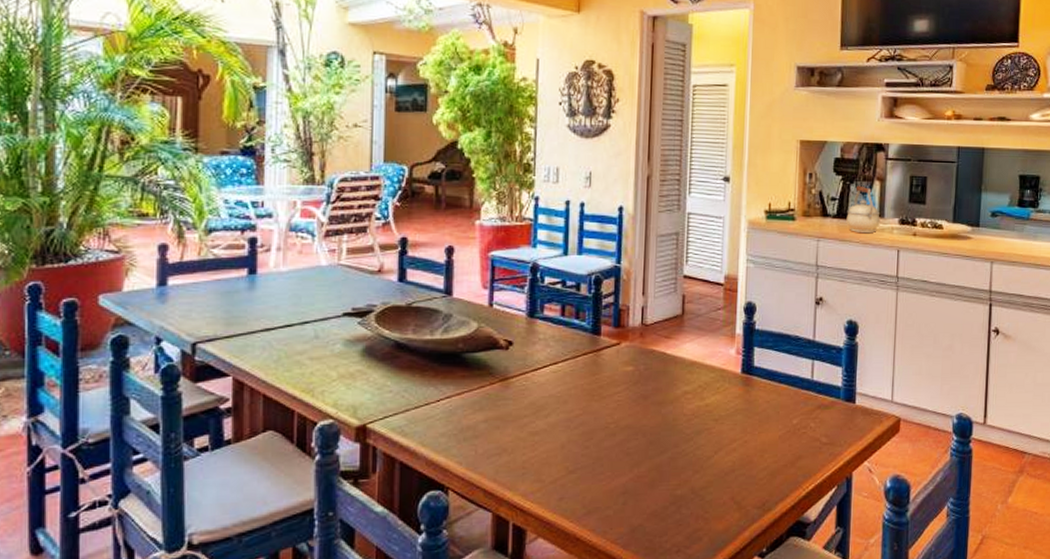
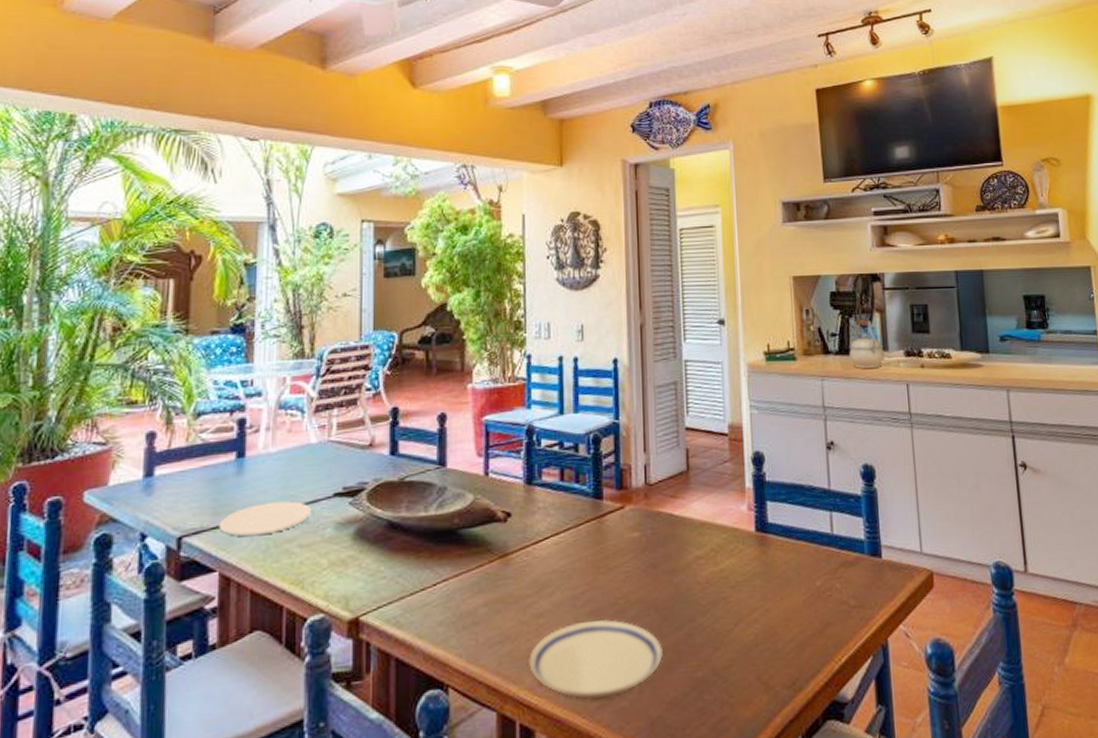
plate: none [231,317,322,347] -> present [218,501,312,537]
plate: none [523,441,647,508] -> present [529,619,663,700]

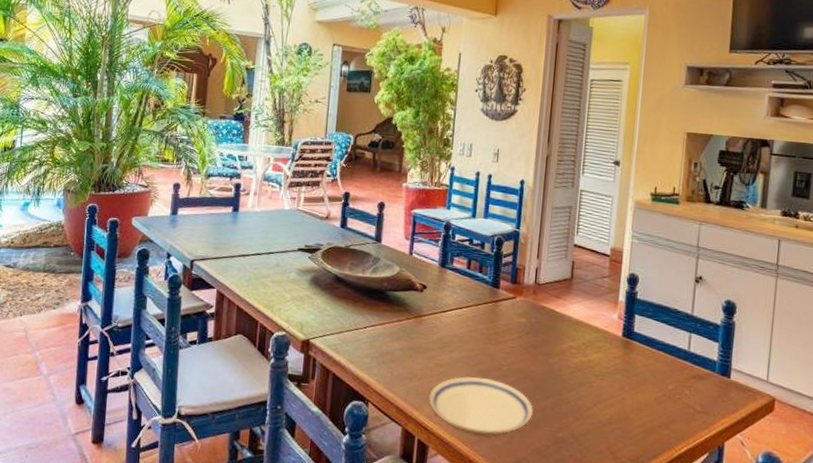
plate: present [218,501,312,537] -> none [218,246,282,270]
kettle: present [849,318,885,369] -> none [728,177,763,222]

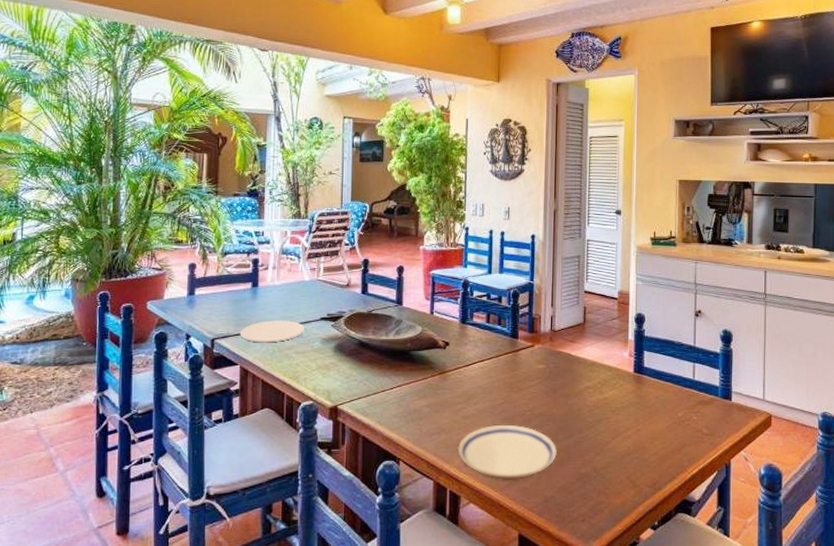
plate: none [218,246,282,270] -> present [240,320,305,343]

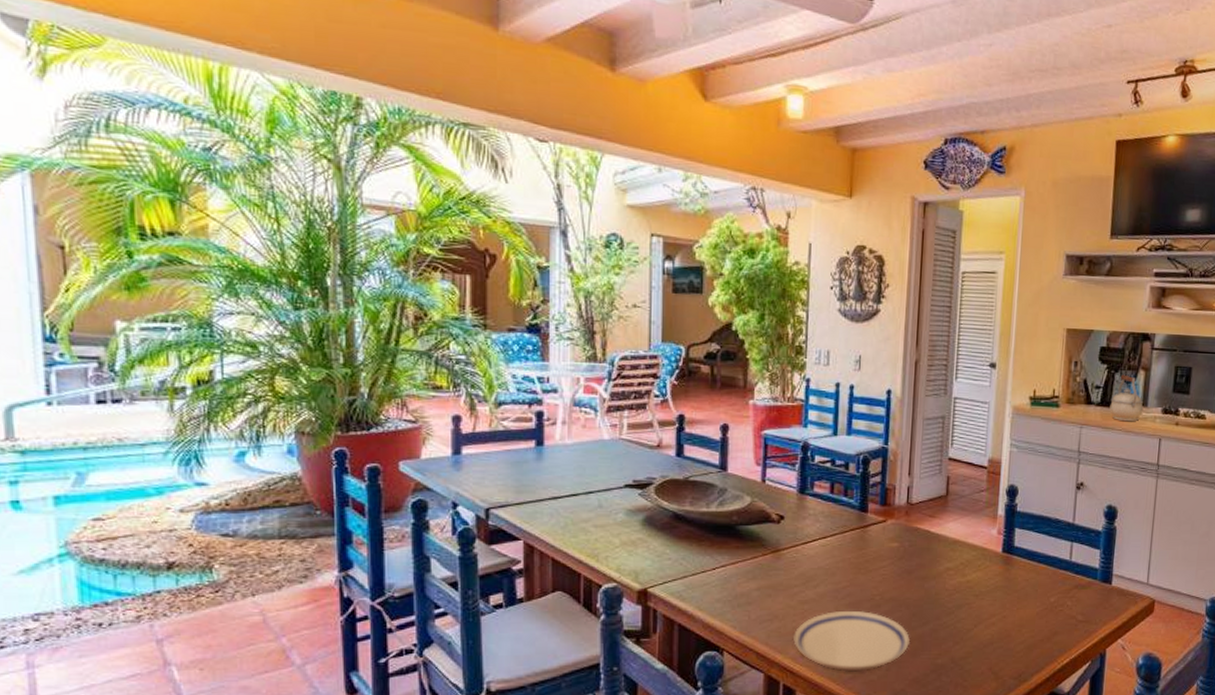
plate: present [240,320,305,343] -> none [522,487,605,514]
kettle: none [720,217,749,257] -> present [1109,374,1144,422]

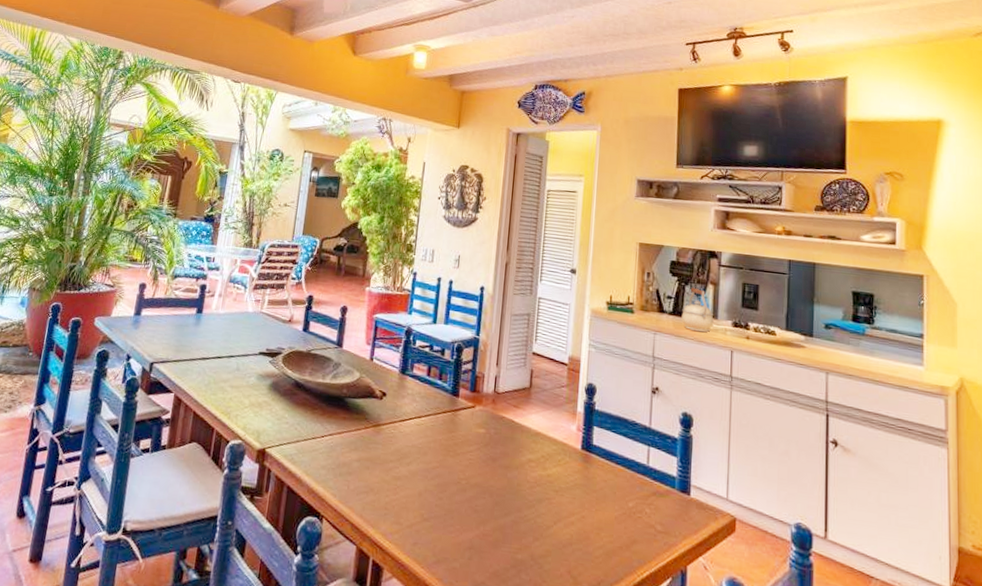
plate: present [793,611,910,672] -> none [385,491,492,558]

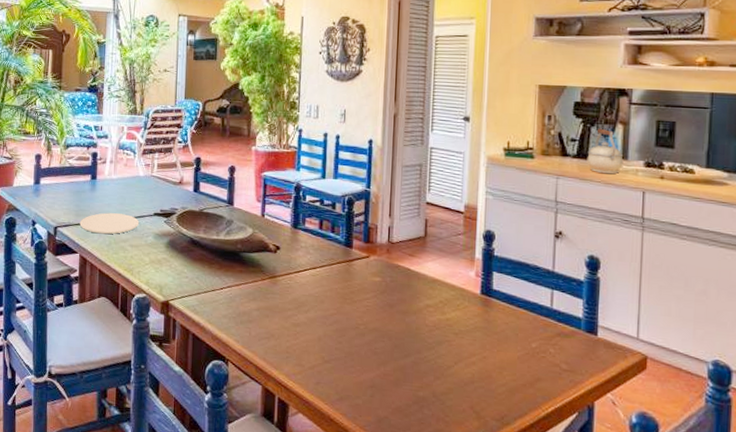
plate: none [178,349,243,373] -> present [79,213,140,235]

